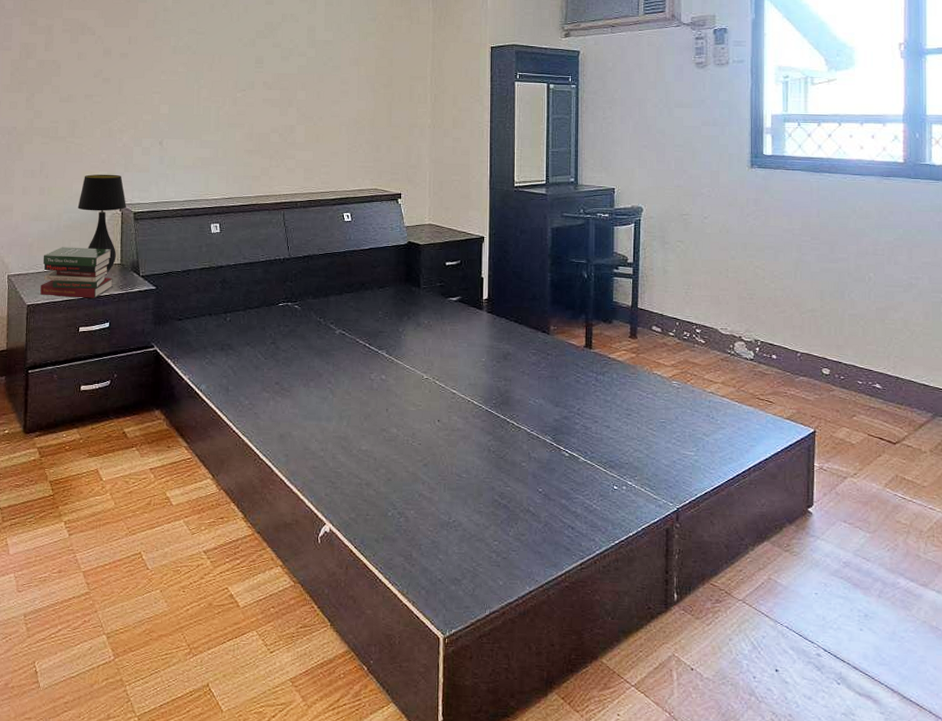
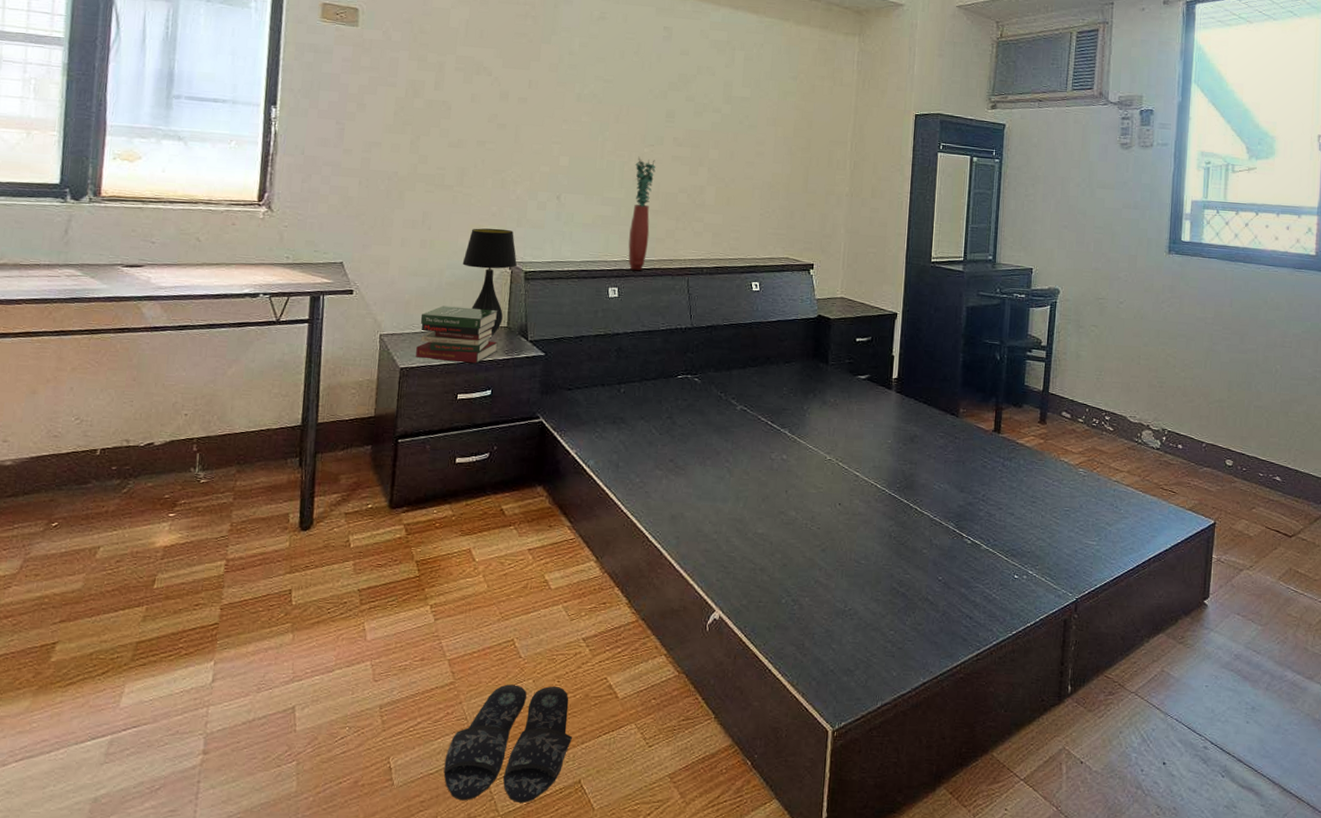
slippers: none [84,594,199,705] -> present [444,684,572,803]
vase: none [227,101,248,208] -> present [628,156,656,272]

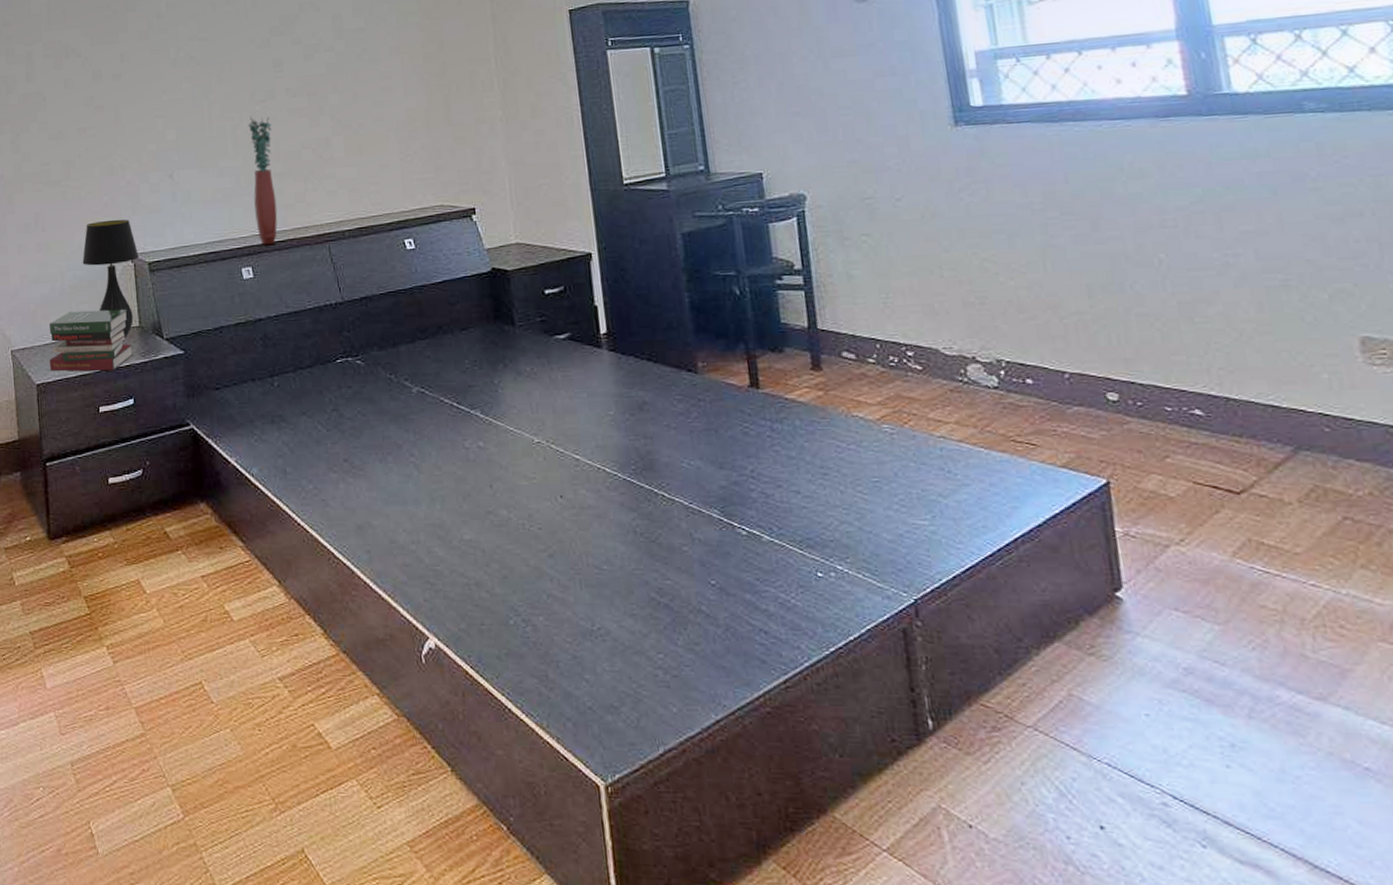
slippers: present [444,684,572,803] -> none [148,735,286,876]

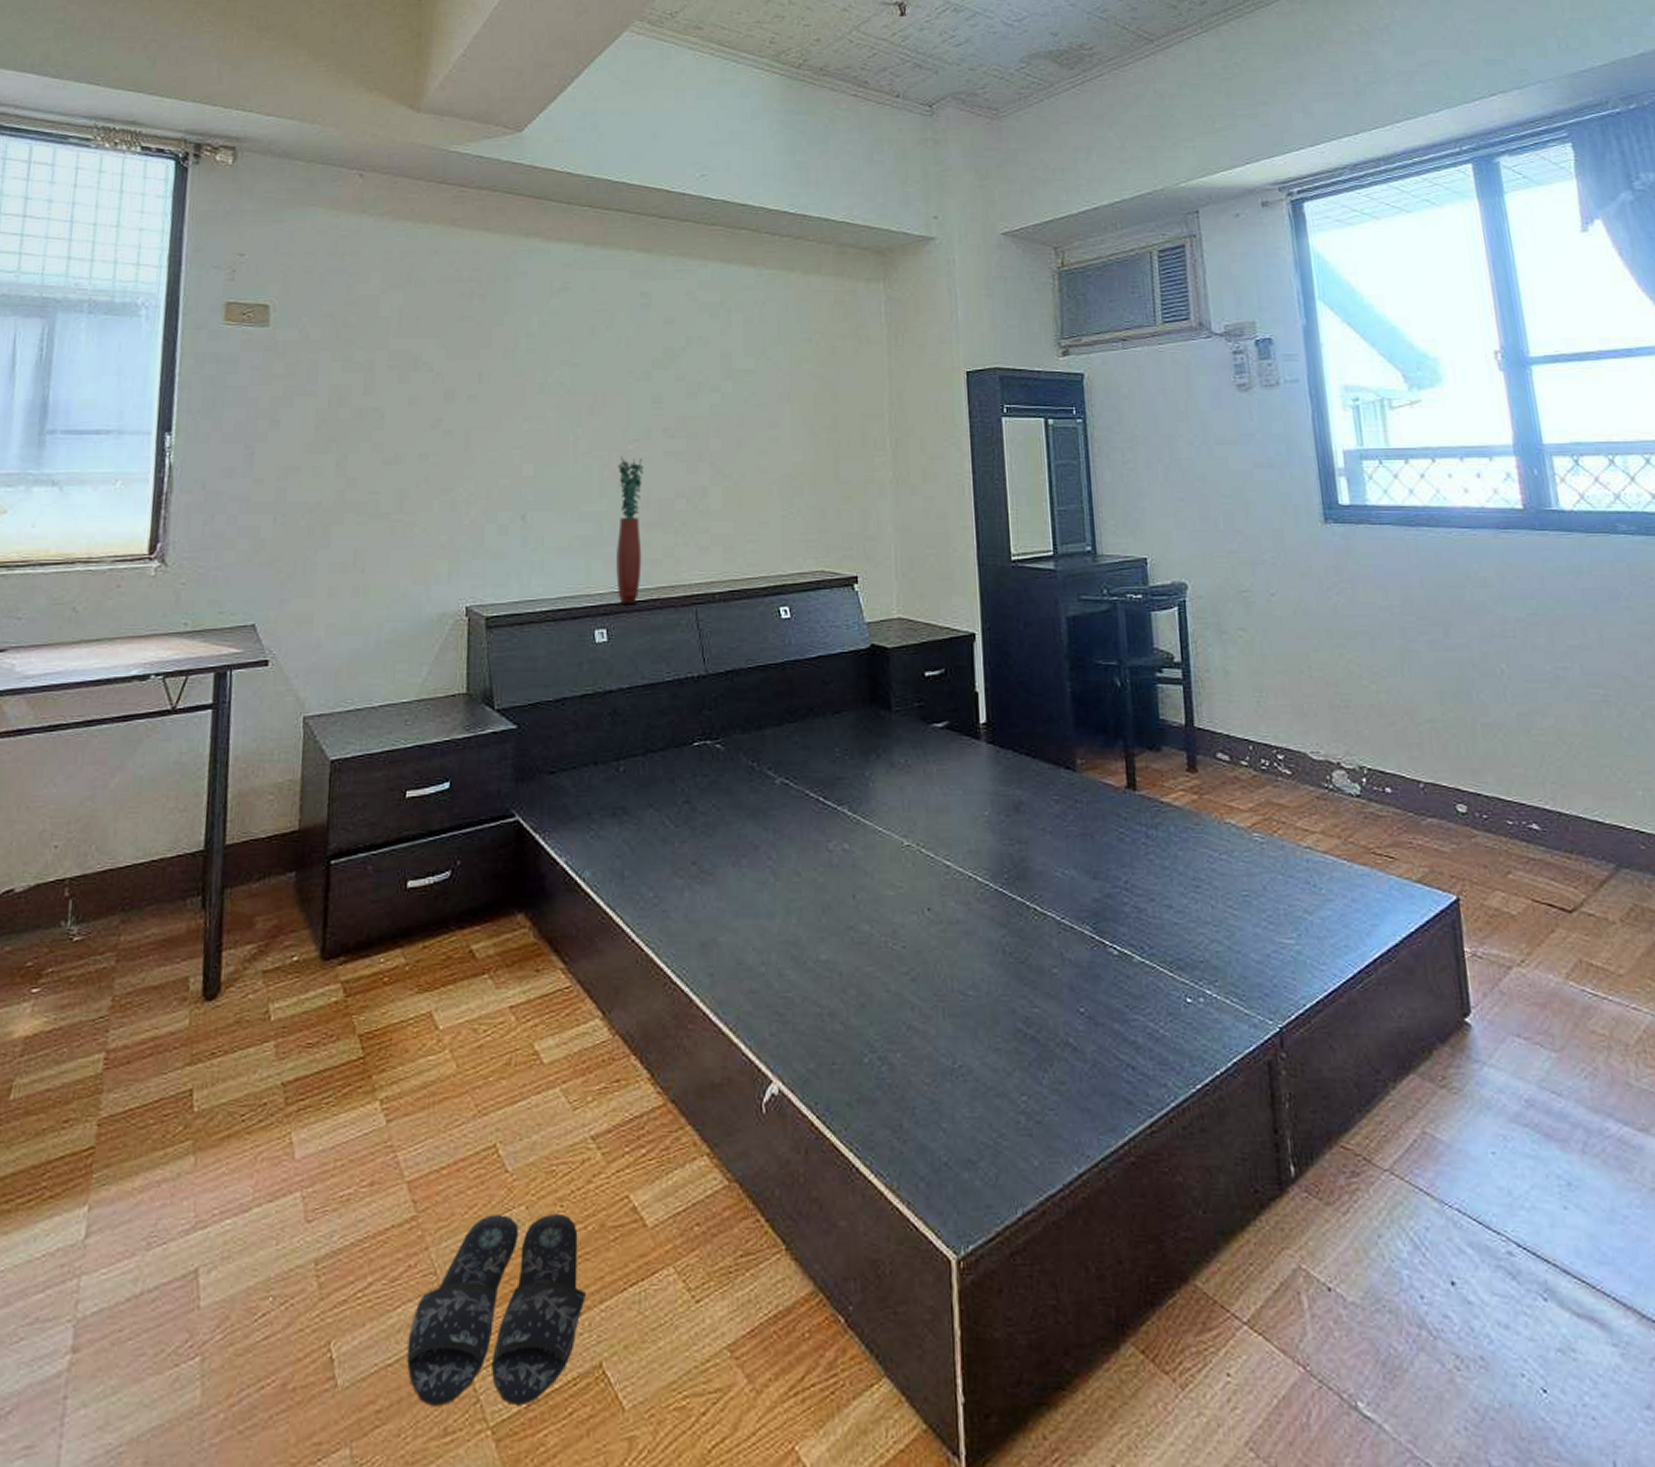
books: present [49,309,133,372] -> none [350,671,456,747]
table lamp: present [82,219,140,340] -> none [406,563,476,709]
slippers: none [148,735,286,876] -> present [407,1215,586,1407]

